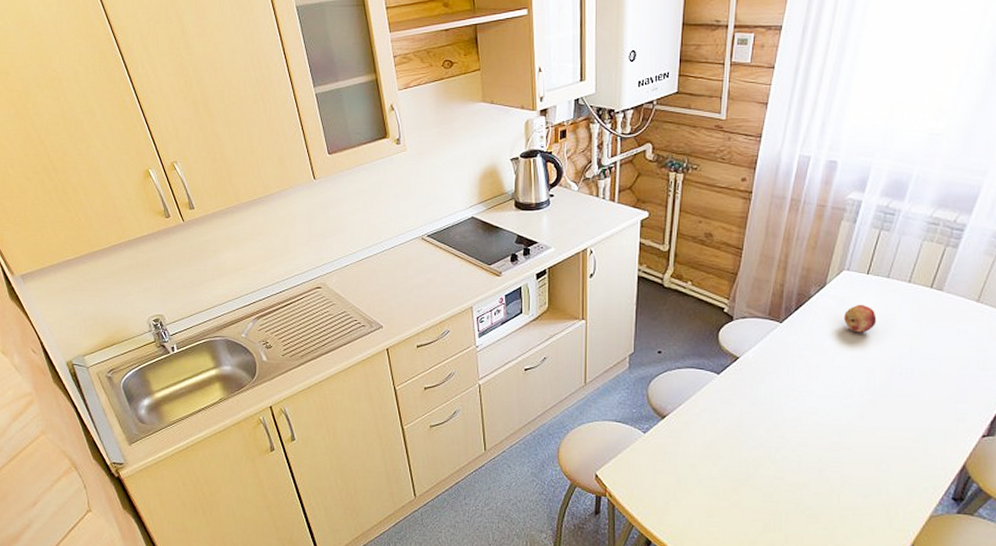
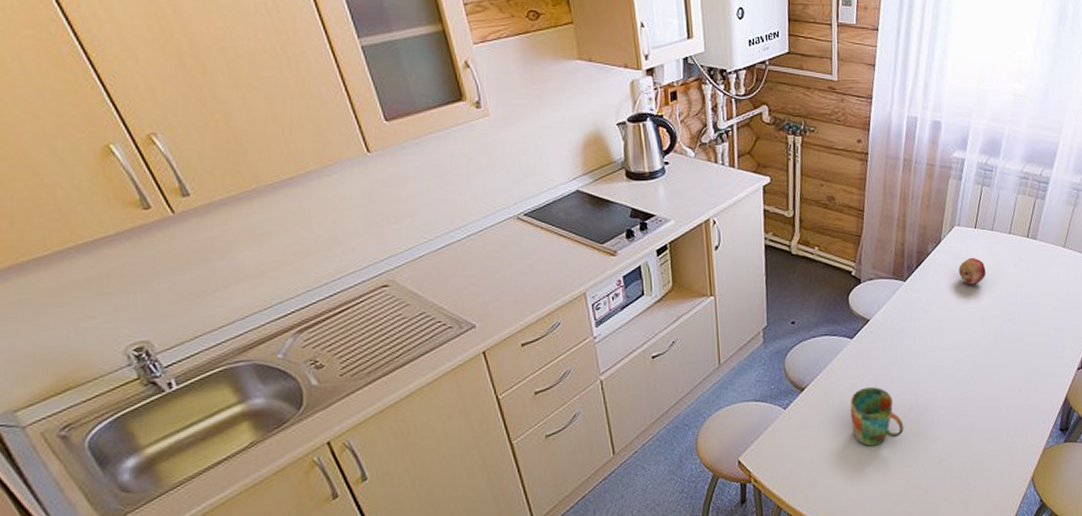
mug: none [710,423,767,482] -> present [850,386,904,446]

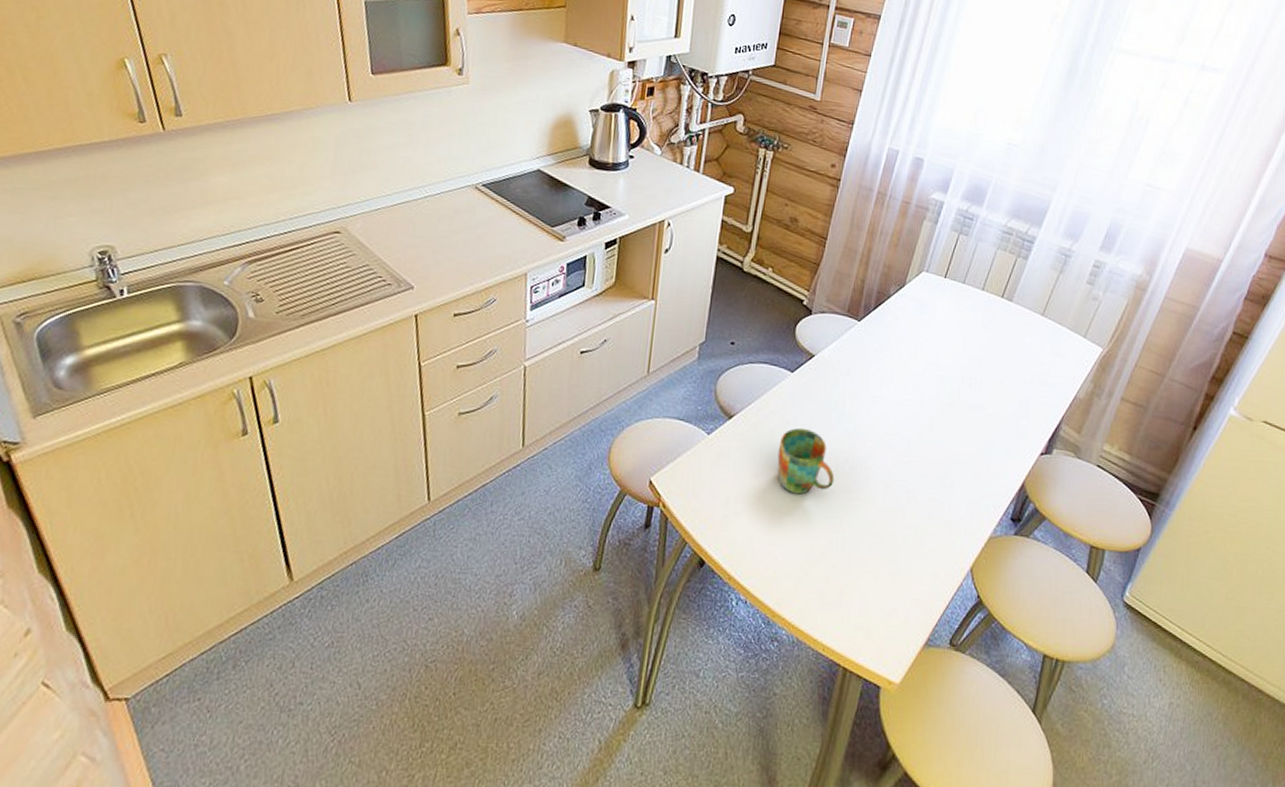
fruit: present [959,257,986,285] -> none [920,308,951,339]

